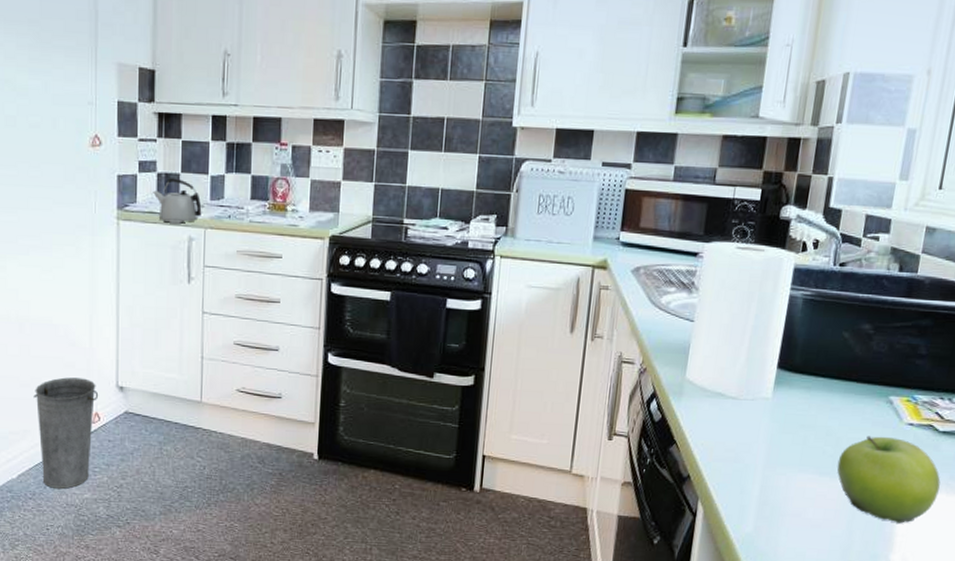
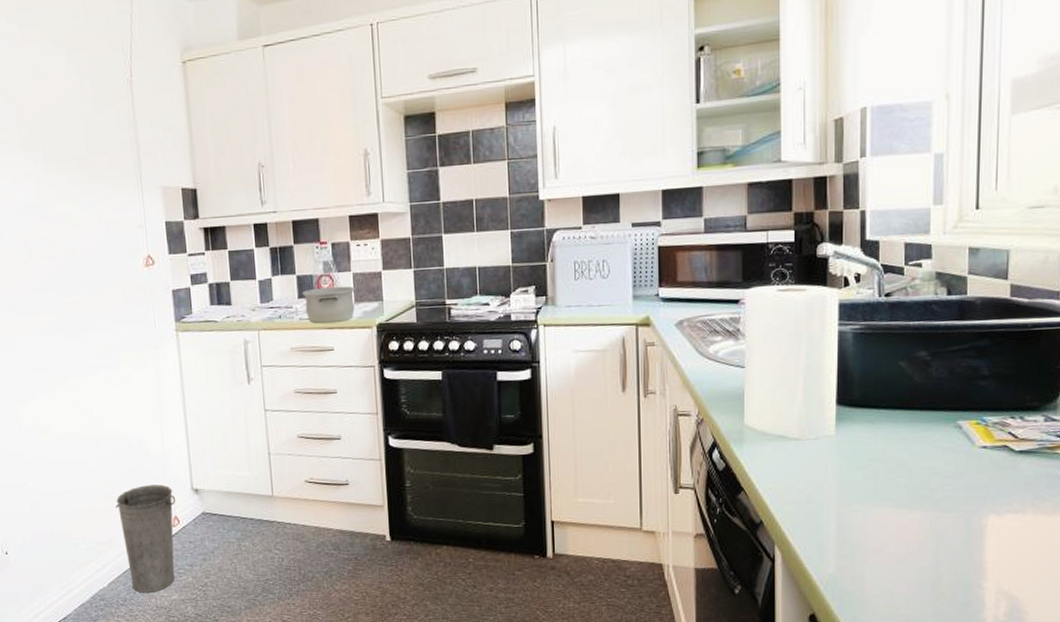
kettle: present [153,177,202,223] -> none [206,286,254,329]
cooking pot: none [255,191,311,230] -> present [301,286,355,325]
fruit: present [837,435,941,524] -> none [913,462,1025,550]

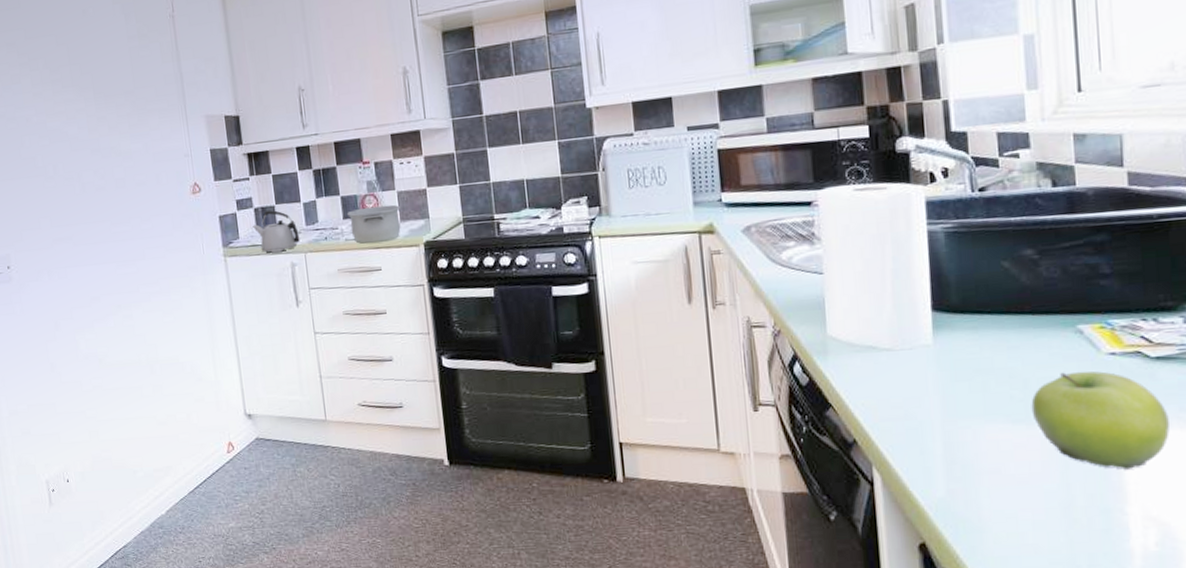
bucket: present [115,484,176,593] -> none [171,410,231,520]
kettle: none [206,286,254,329] -> present [253,210,300,253]
fruit: none [913,462,1025,550] -> present [1031,371,1170,469]

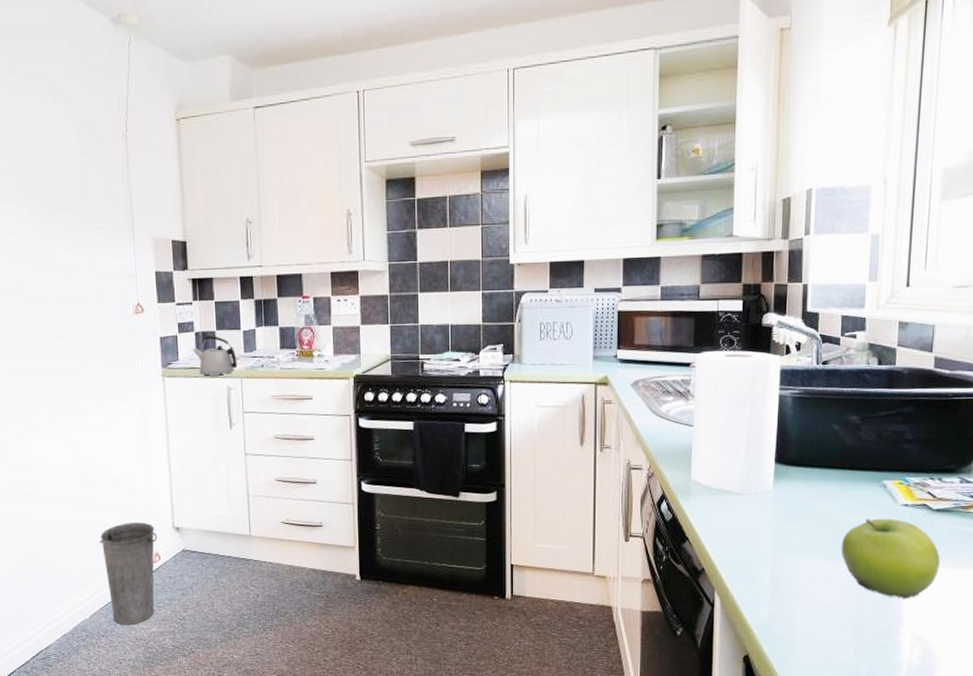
bucket: none [171,410,231,520] -> present [99,522,158,625]
cooking pot: present [346,204,401,245] -> none [283,338,334,374]

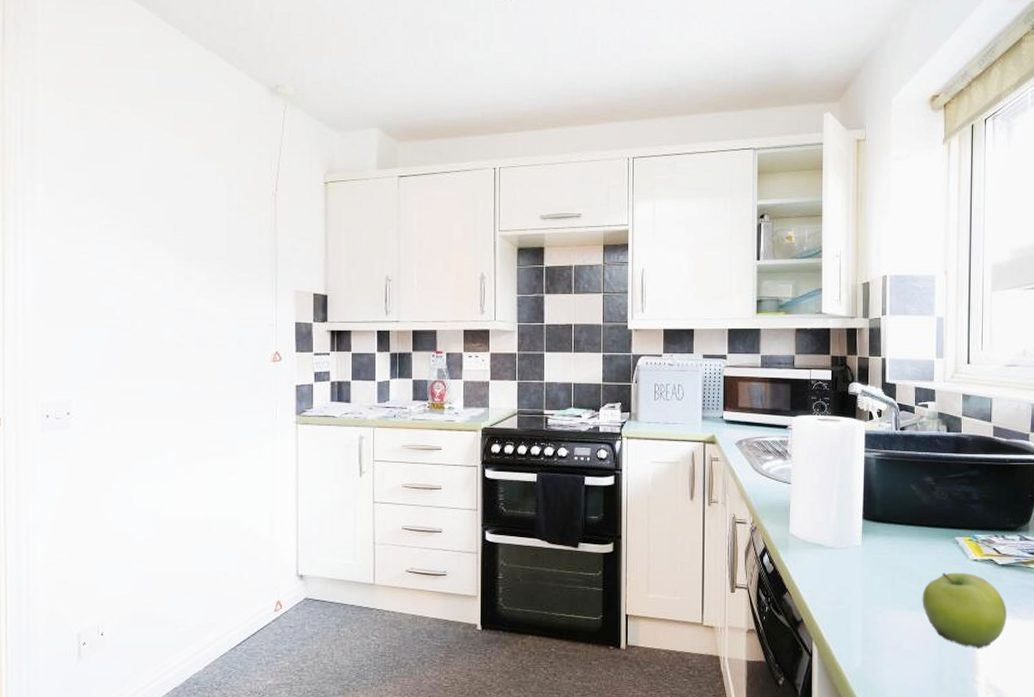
bucket: present [99,522,158,625] -> none [220,569,281,677]
kettle: present [192,335,238,376] -> none [327,384,370,424]

